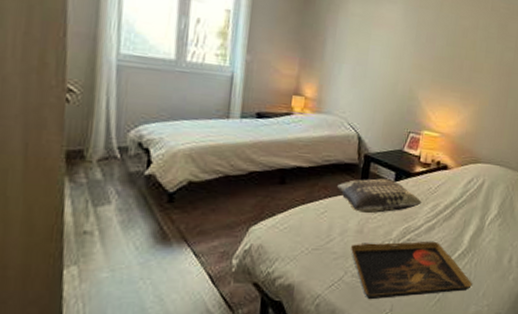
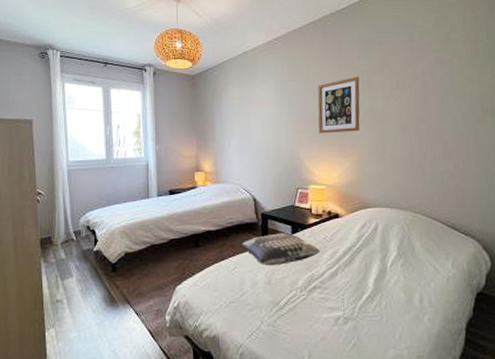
decorative tray: present [350,242,472,300] -> none [262,288,386,347]
wall art: none [442,18,497,80] -> present [317,76,360,134]

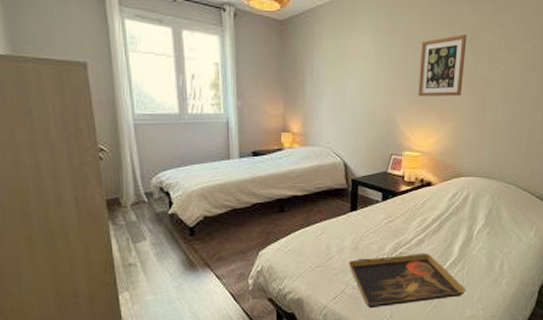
cushion: present [242,233,320,266] -> none [330,200,409,233]
decorative tray: none [262,288,386,347] -> present [348,254,465,309]

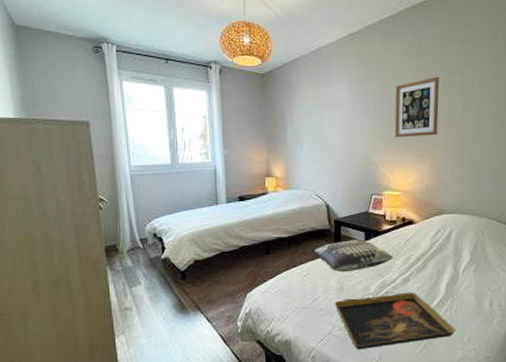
cushion: none [330,200,409,233] -> present [315,239,393,273]

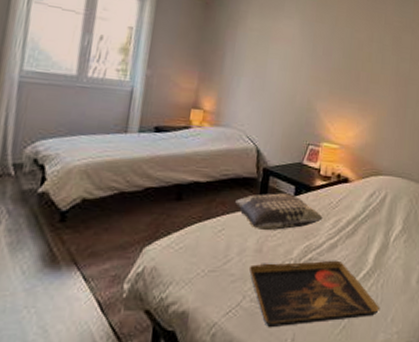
wall art: present [394,76,440,138] -> none [340,31,391,91]

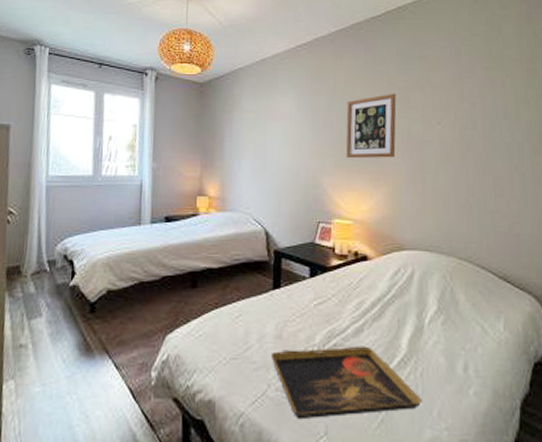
cushion: present [235,193,323,231] -> none [249,275,343,316]
wall art: none [340,31,391,91] -> present [345,93,397,159]

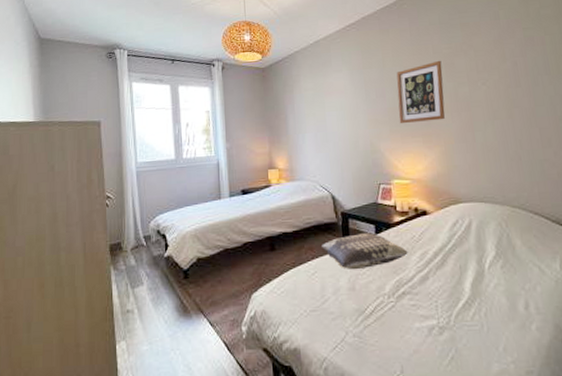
cushion: none [249,275,343,316] -> present [322,233,408,270]
decorative tray: present [270,347,421,420] -> none [346,293,487,361]

